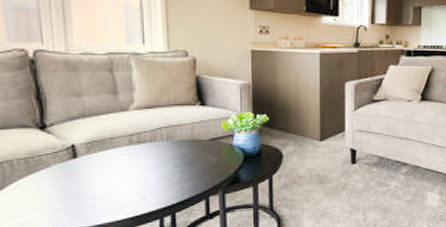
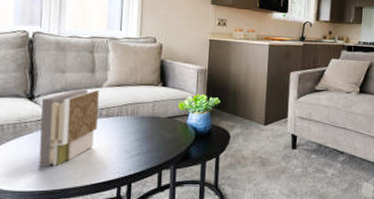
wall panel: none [55,113,128,203] -> present [39,88,99,167]

